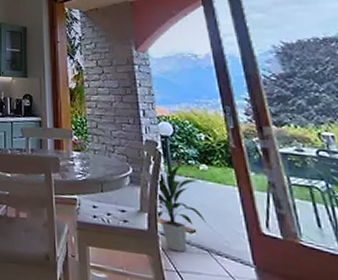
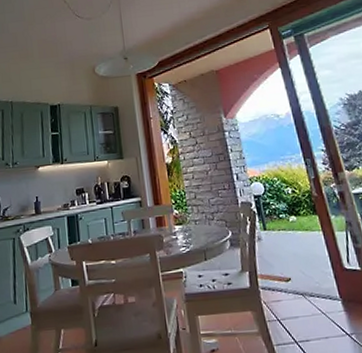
indoor plant: present [156,162,206,252] -> none [253,219,299,302]

